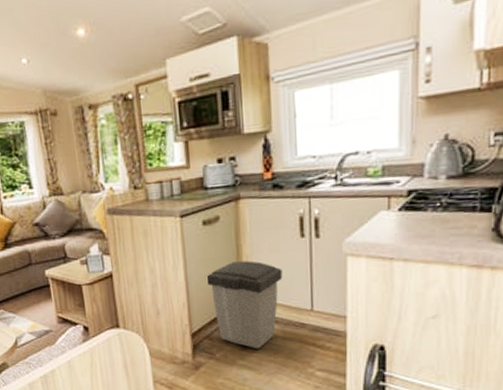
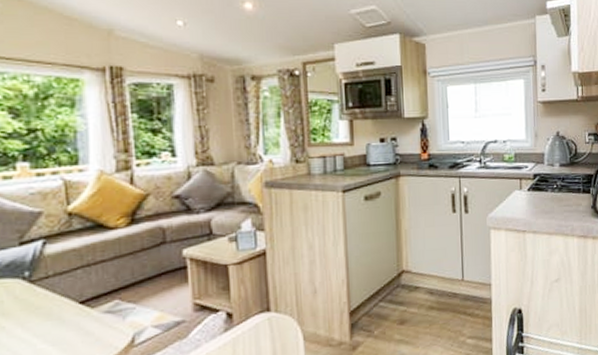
trash can: present [206,260,283,349] -> none [366,235,438,323]

